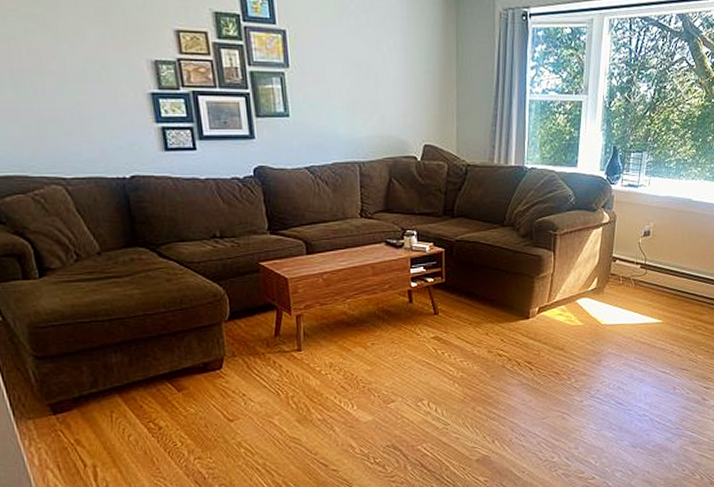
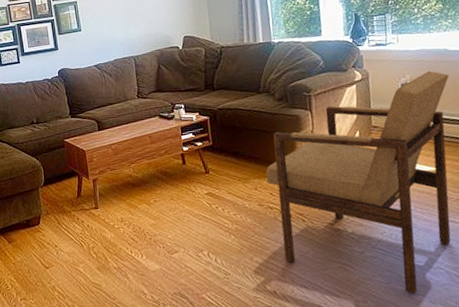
armchair: none [499,220,687,440] -> present [266,70,451,294]

